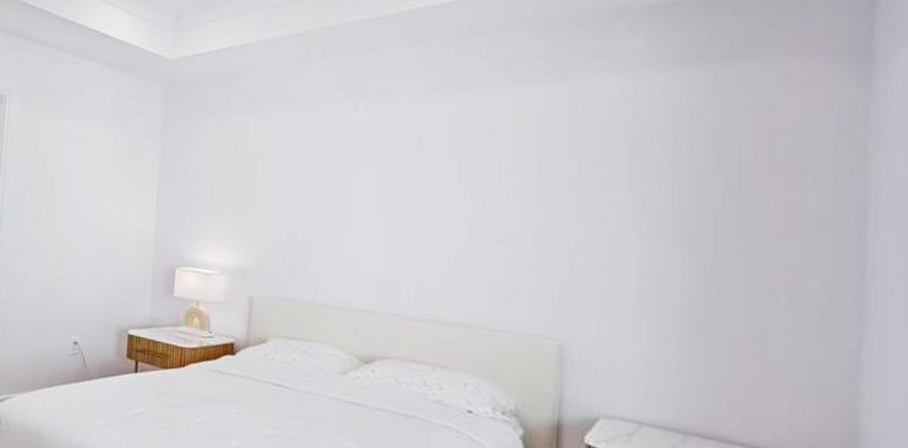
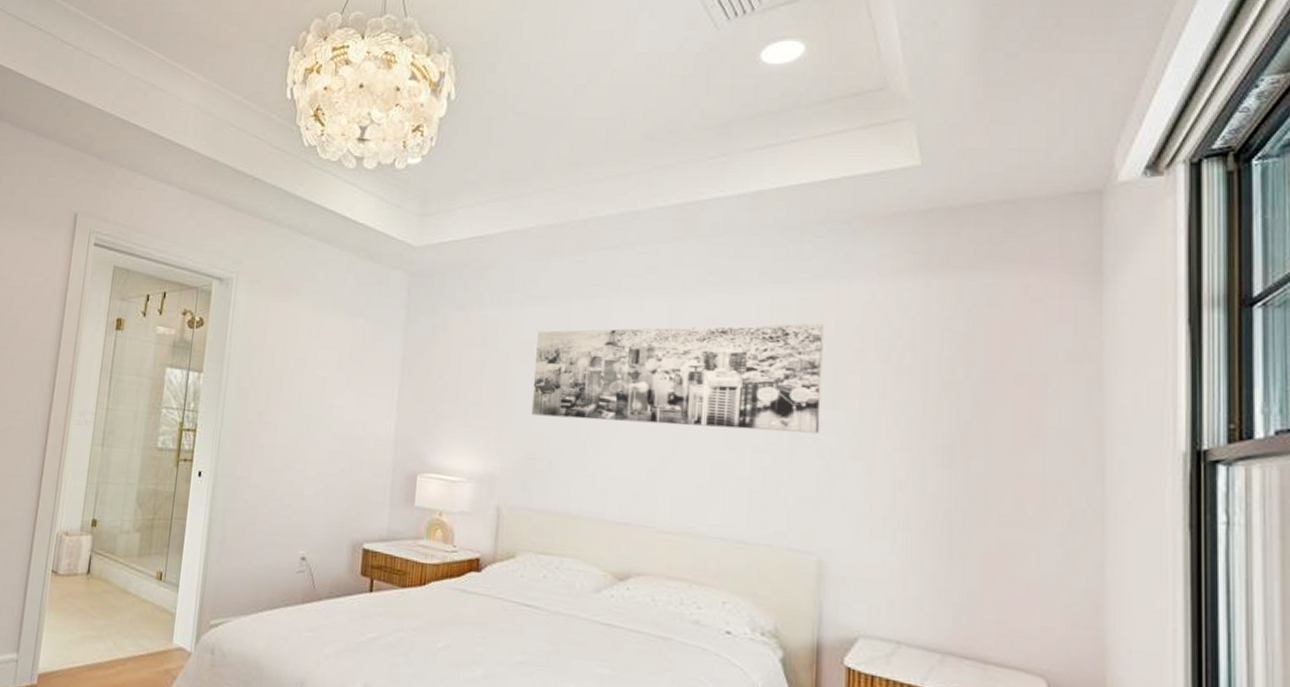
wall art: none [280,119,570,225] -> present [531,323,824,434]

